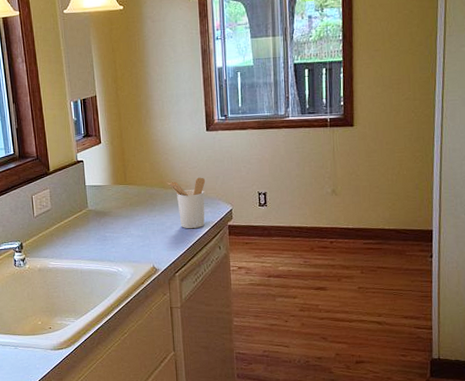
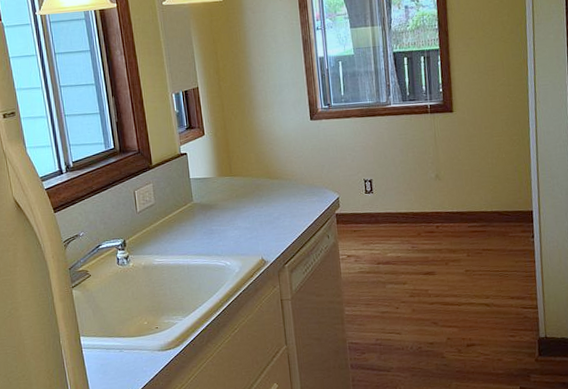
utensil holder: present [167,177,206,229] -> none [273,166,312,219]

